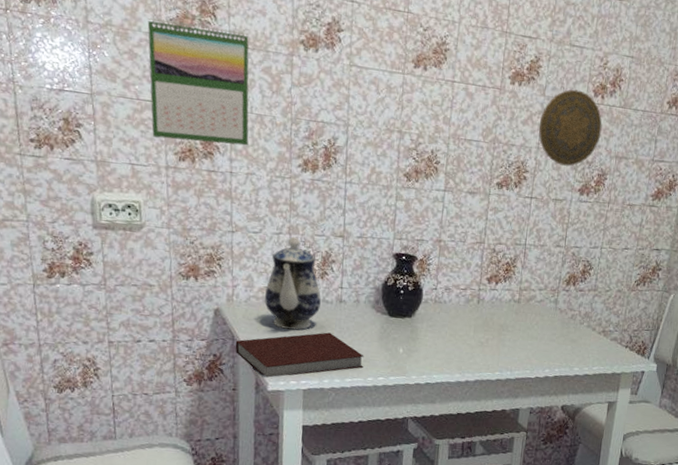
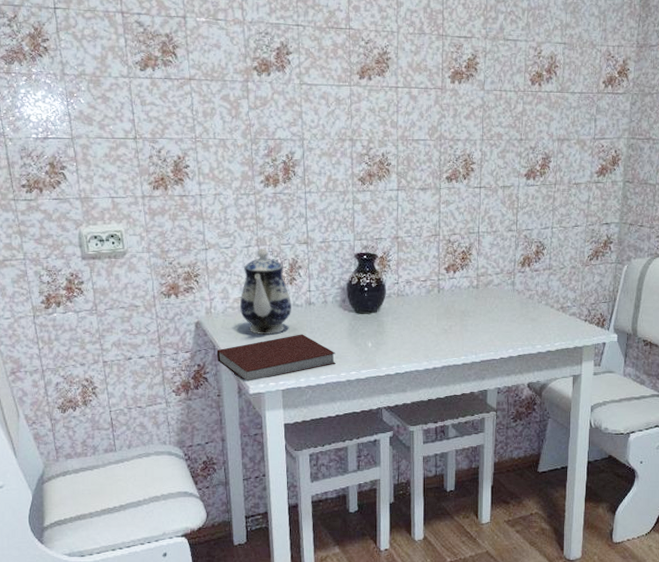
calendar: present [147,17,249,146] -> none [116,62,214,171]
decorative plate: present [538,89,602,167] -> none [481,81,542,154]

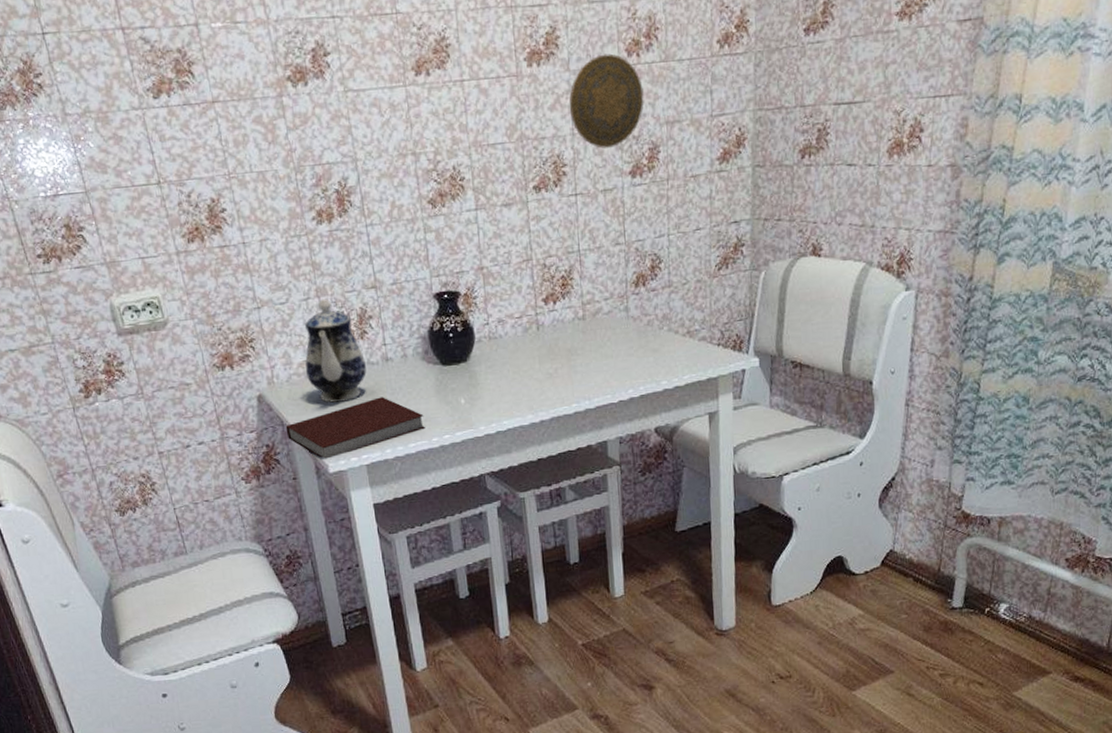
decorative plate: none [481,81,542,154] -> present [569,53,644,149]

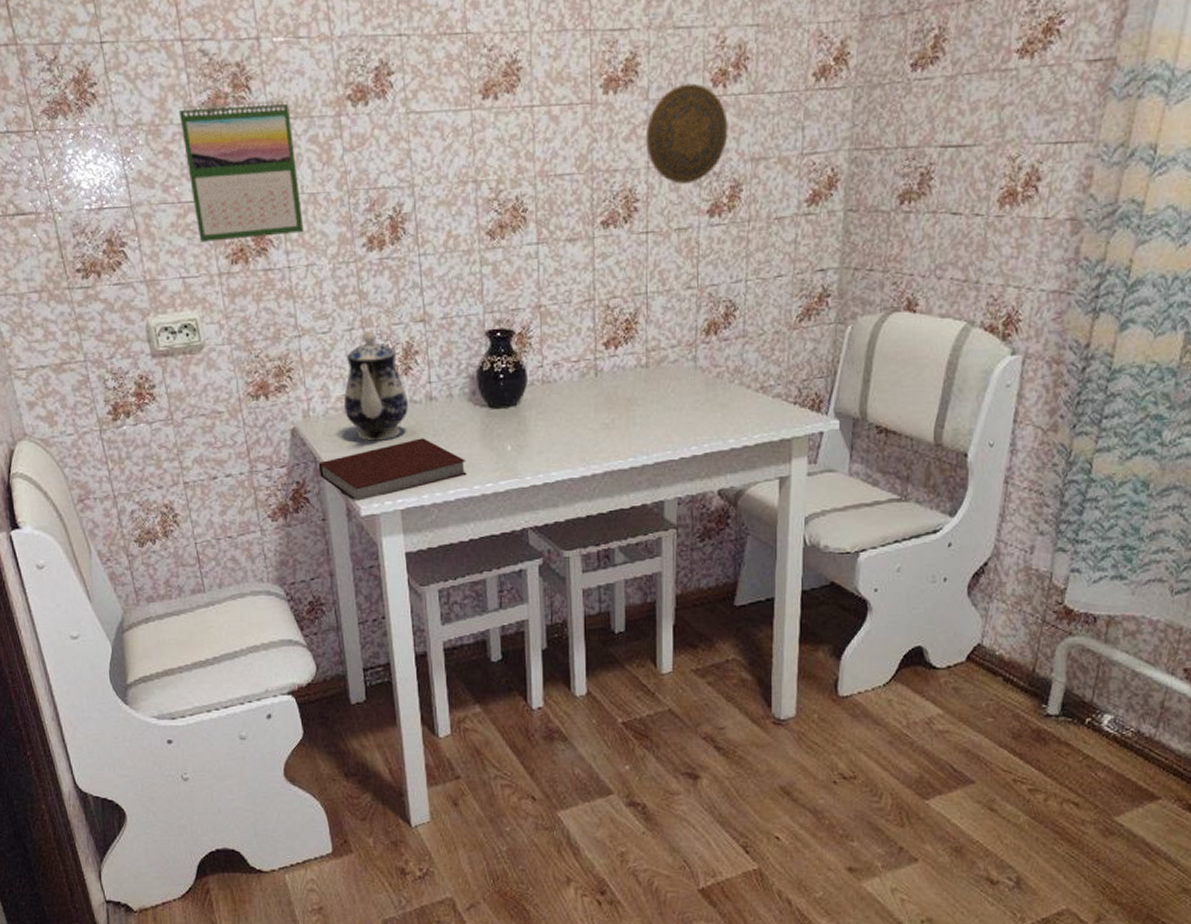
calendar: none [124,83,255,223] -> present [178,100,304,242]

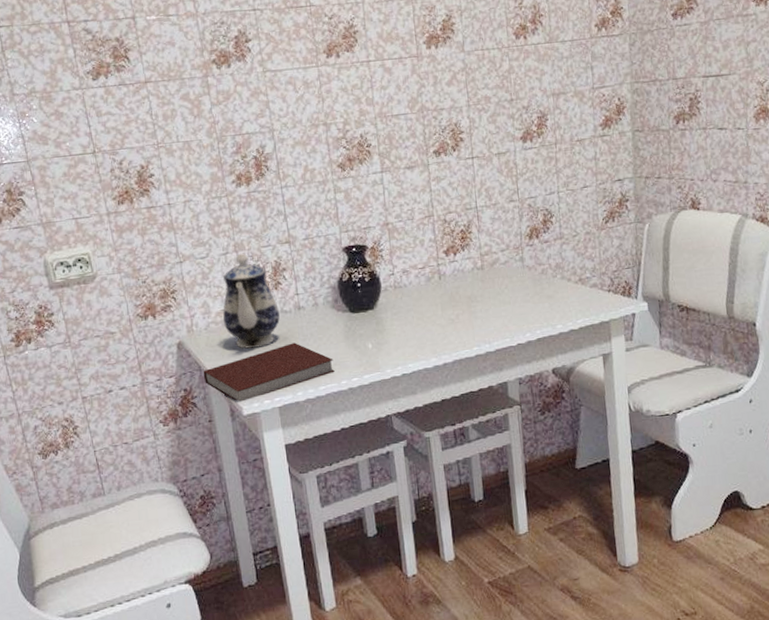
calendar: present [178,100,304,242] -> none [67,66,181,188]
decorative plate: present [645,83,728,184] -> none [464,37,532,118]

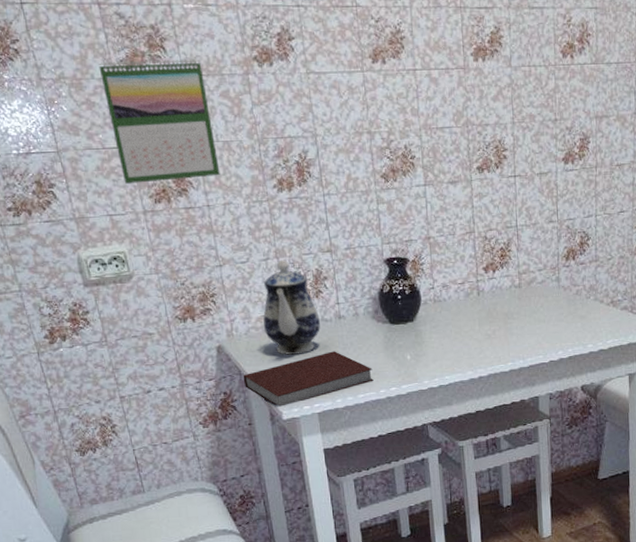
calendar: none [67,66,181,188] -> present [98,58,220,184]

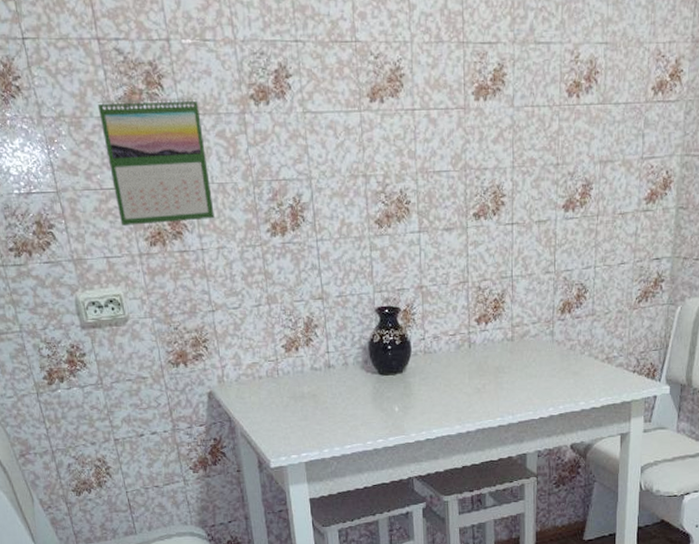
notebook: present [243,351,374,407] -> none [232,400,361,455]
teapot: present [263,259,320,355] -> none [253,306,310,403]

